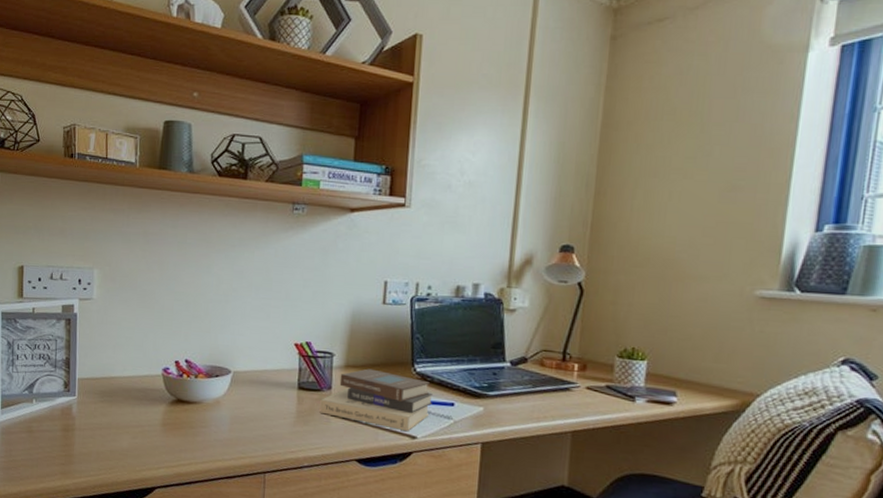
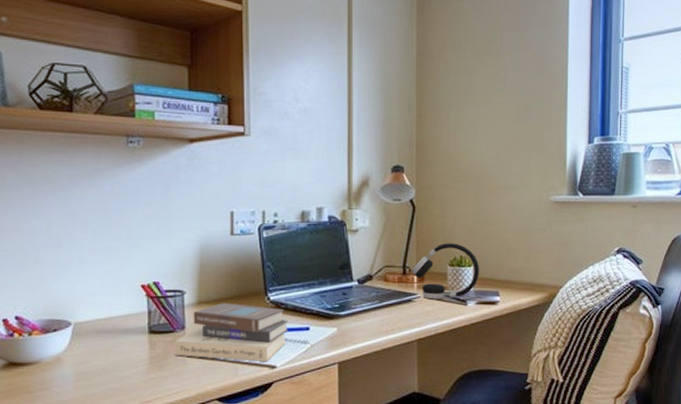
headphones: none [572,332,655,392] -> present [411,243,480,300]

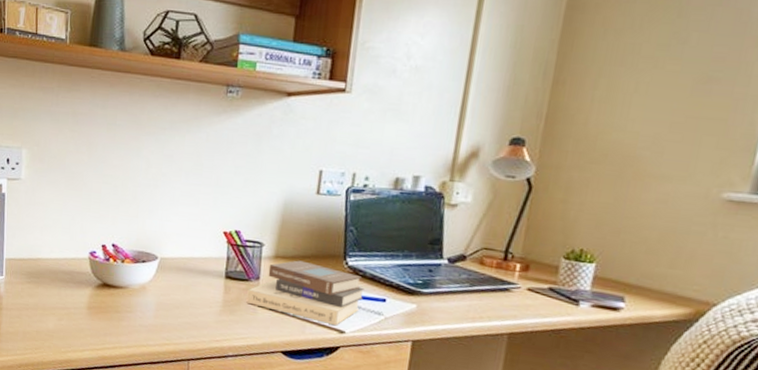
headphones: present [411,243,480,300] -> none [514,232,604,296]

